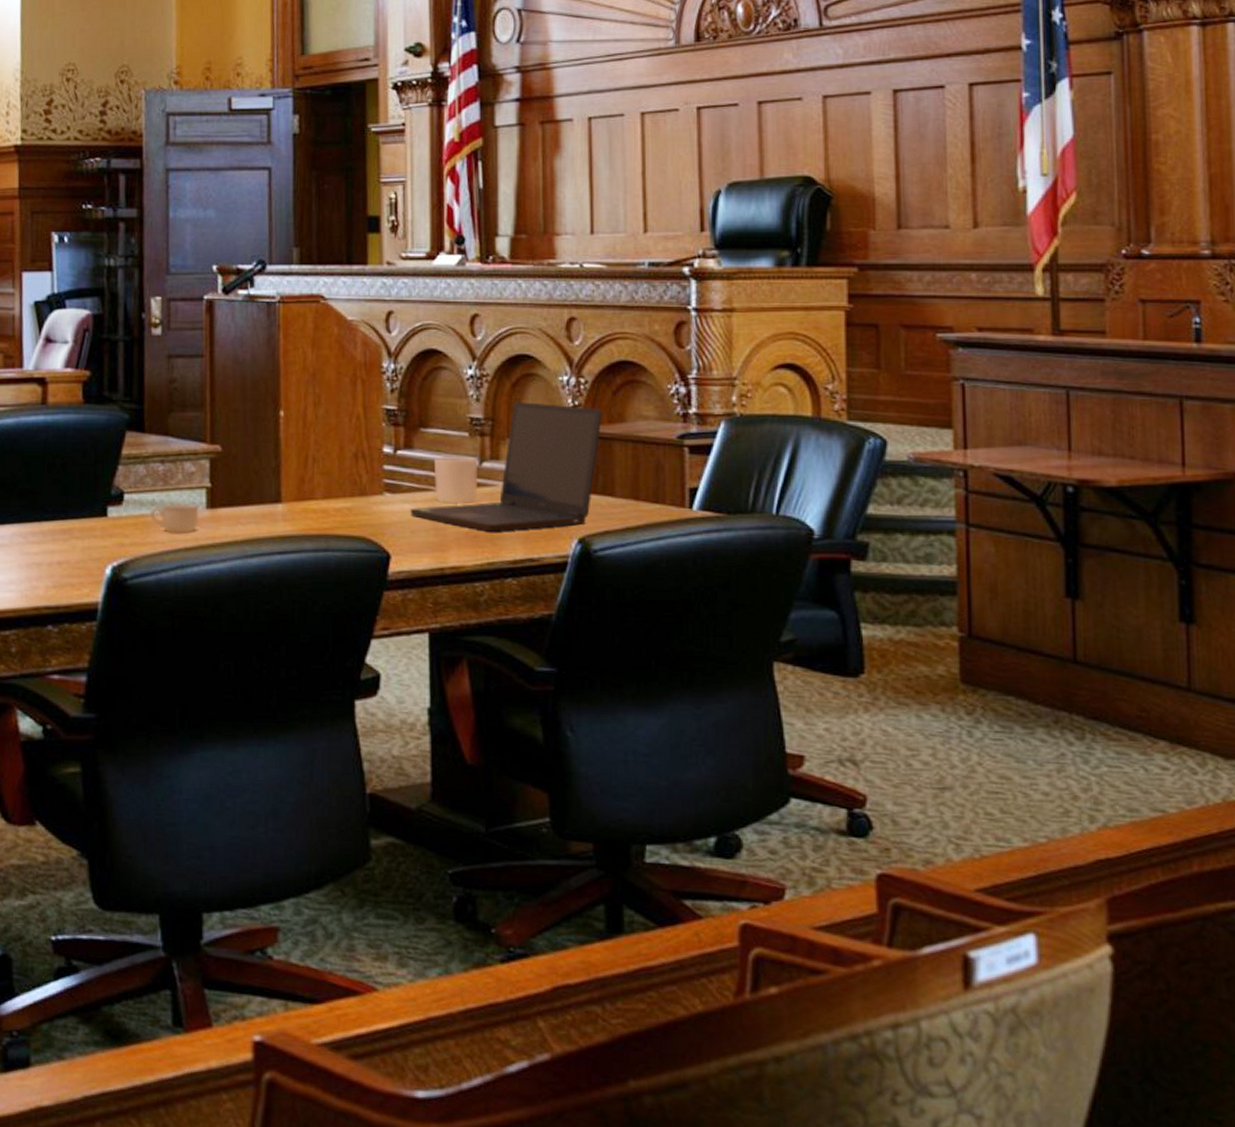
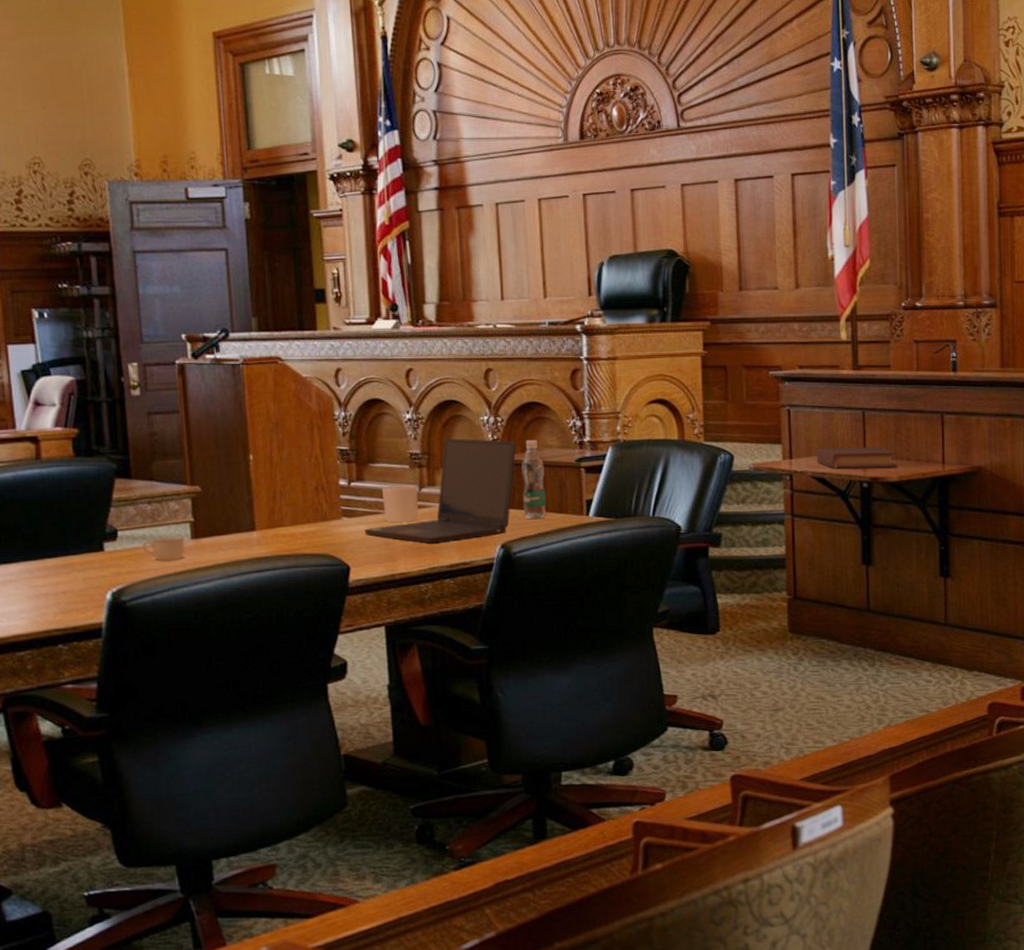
bottle: none [608,407,638,510] -> present [522,439,547,520]
book: none [1001,436,1116,467] -> present [817,447,897,469]

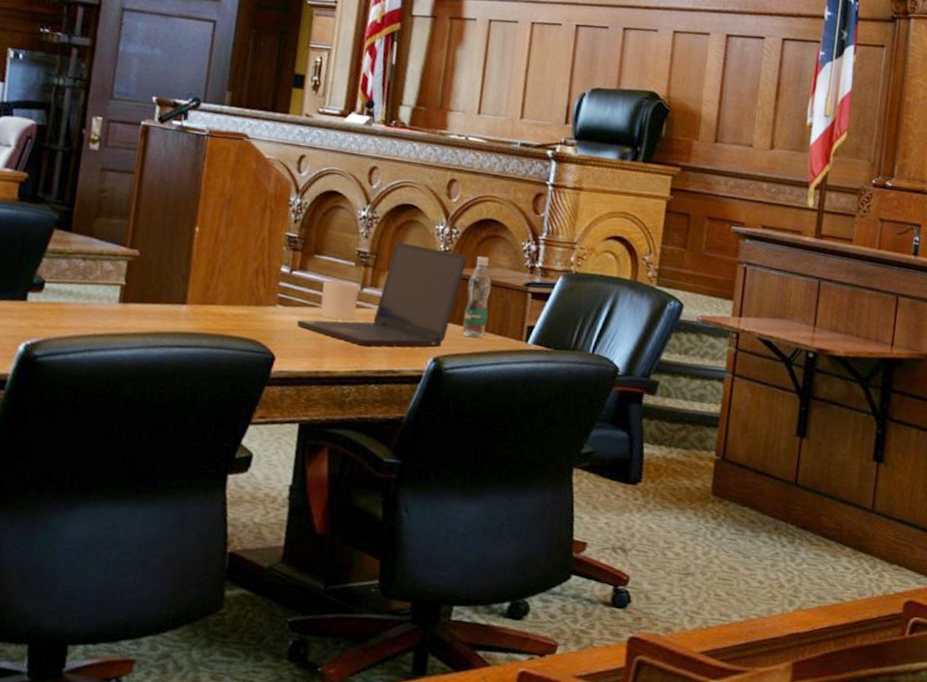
cup: present [142,536,185,562] -> none [66,296,112,323]
book: present [817,447,897,469] -> none [766,310,847,342]

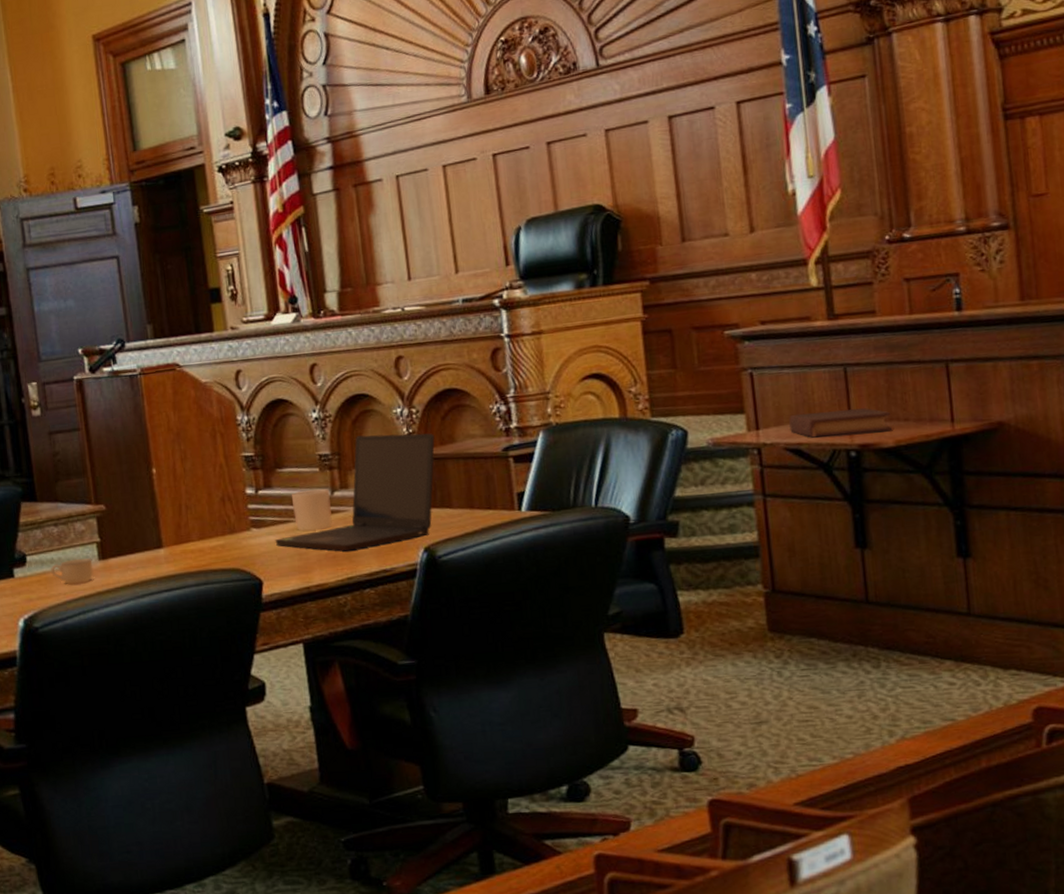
cup: none [66,296,112,323] -> present [51,557,94,586]
bottle: present [462,256,492,338] -> none [441,430,473,519]
book: none [766,310,847,342] -> present [789,408,892,438]

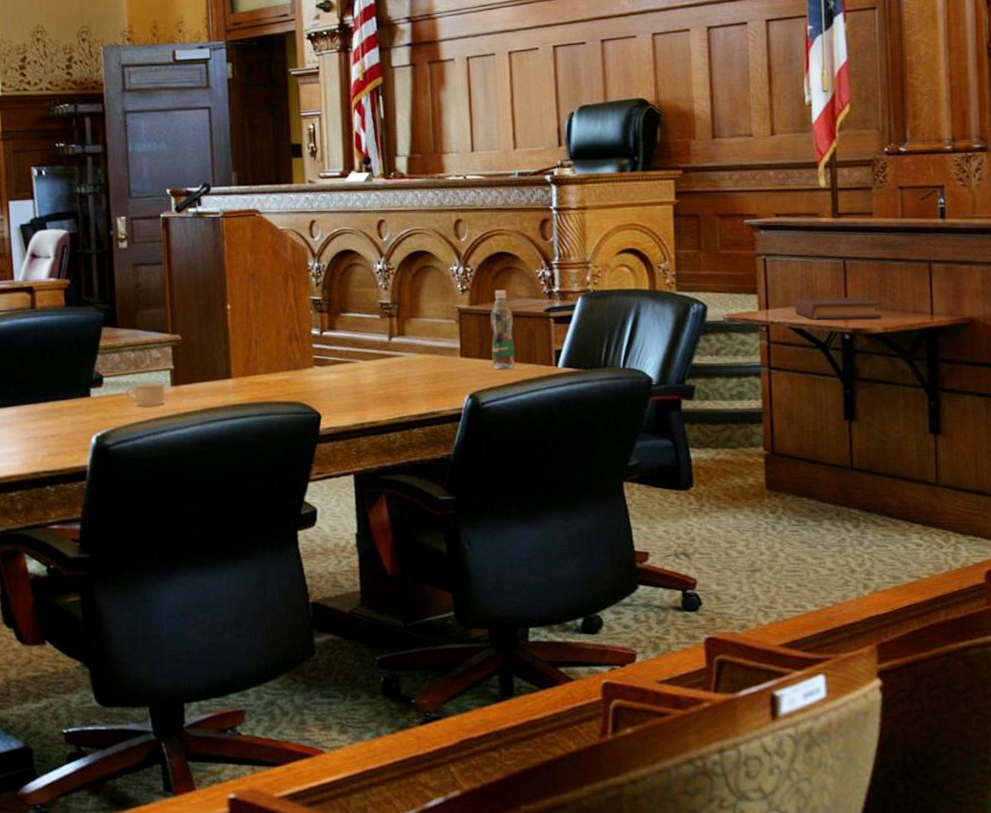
laptop: present [275,433,435,551] -> none [335,288,486,393]
mug: present [291,488,332,532] -> none [352,334,388,373]
bottle: none [441,430,473,519] -> present [490,289,515,370]

